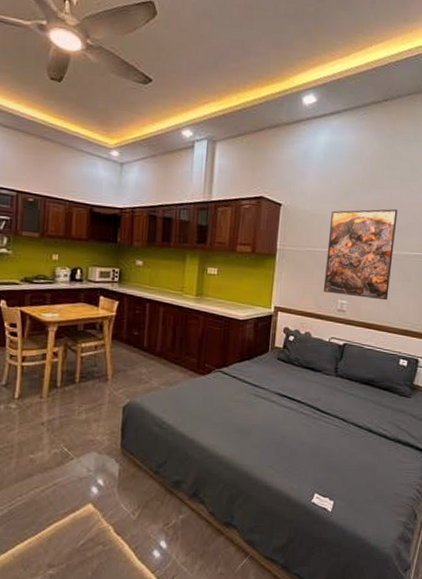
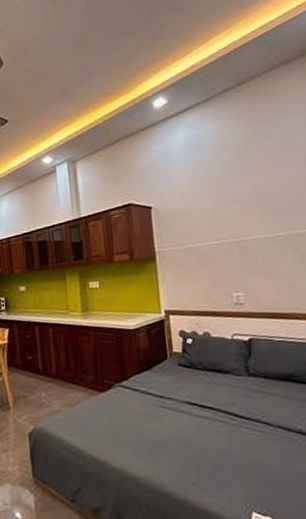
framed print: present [323,209,398,301] -> none [206,188,290,288]

